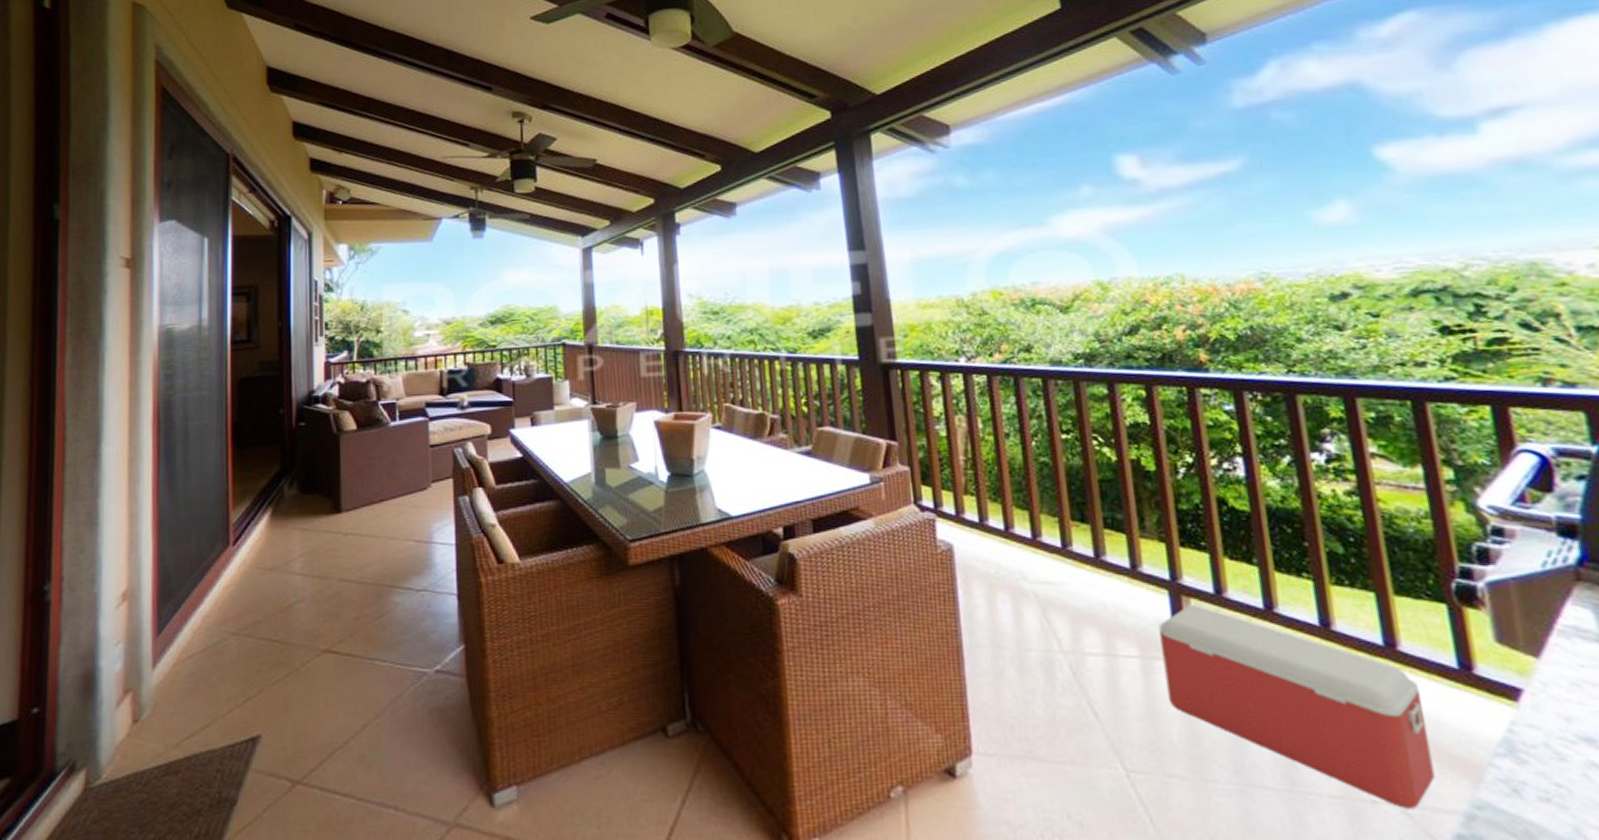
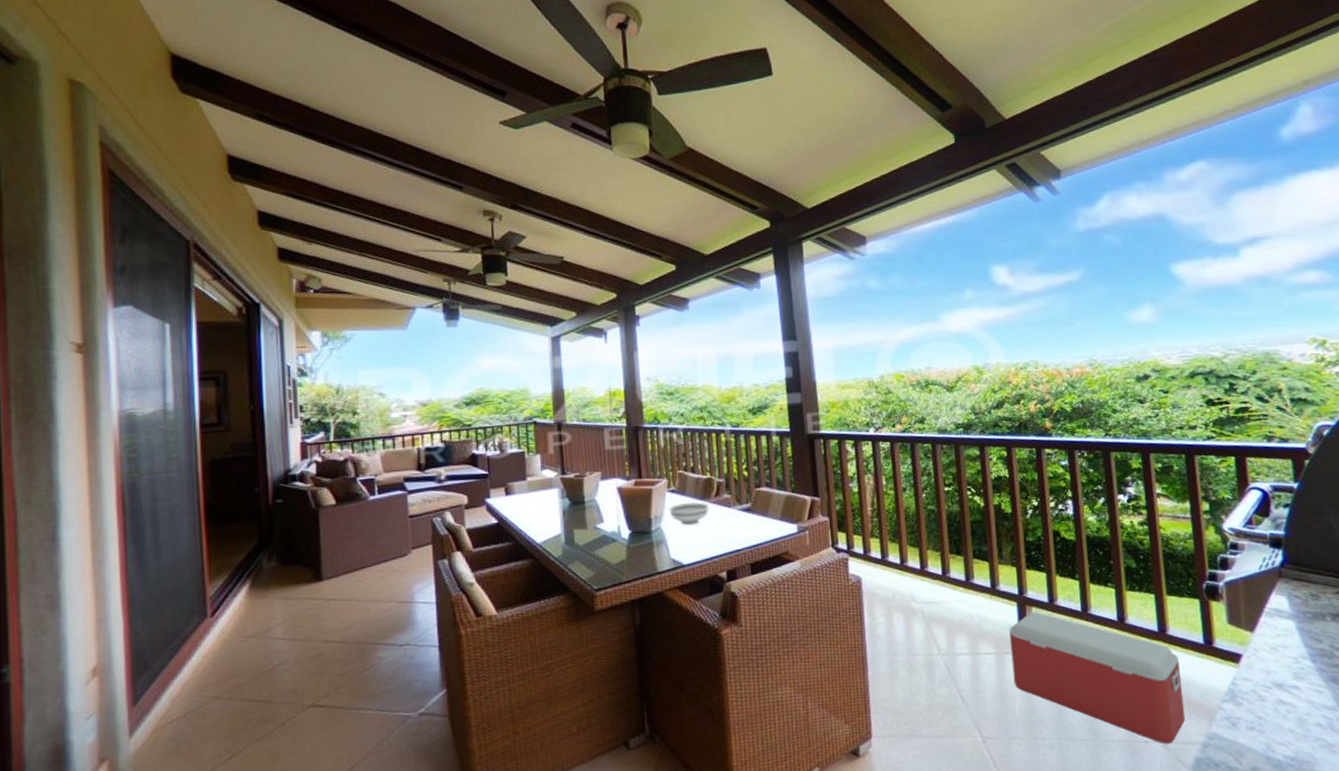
bowl: none [714,442,761,468] -> present [669,502,709,525]

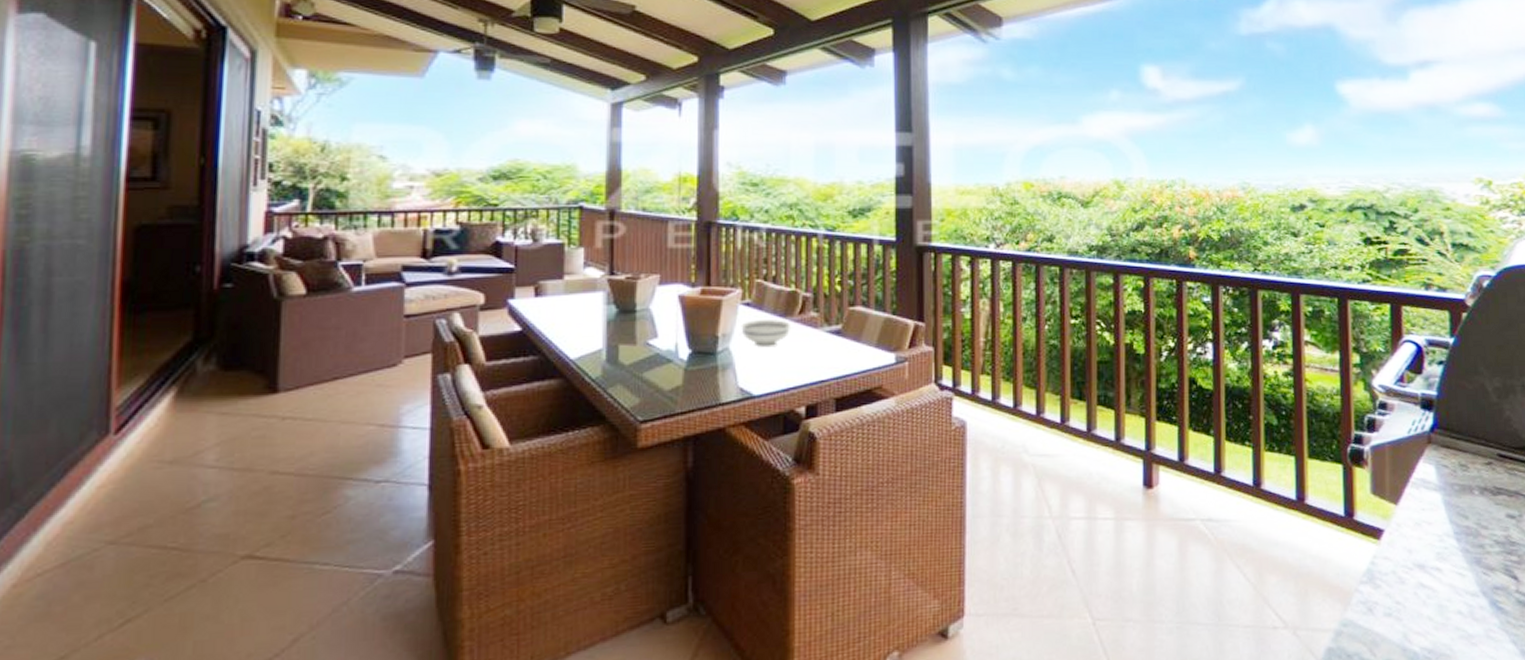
cooler: present [1009,611,1186,744] -> none [1132,471,1319,631]

